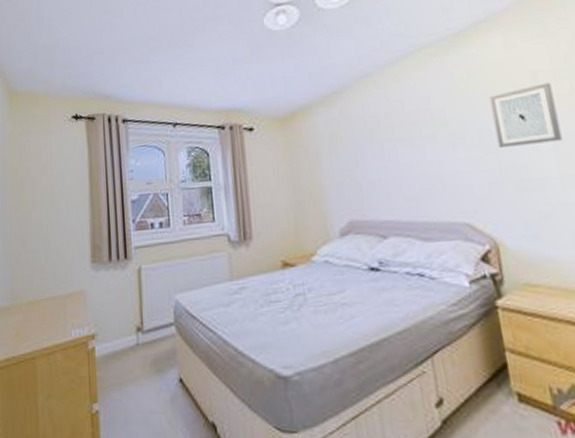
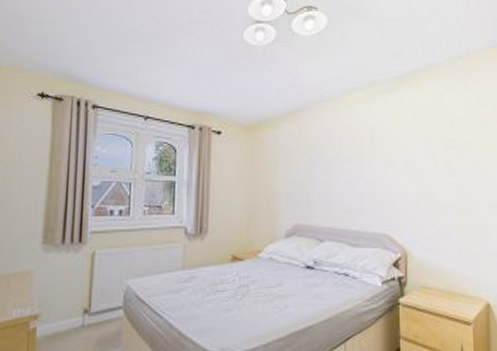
wall art: present [489,82,563,147] -> none [417,128,464,176]

